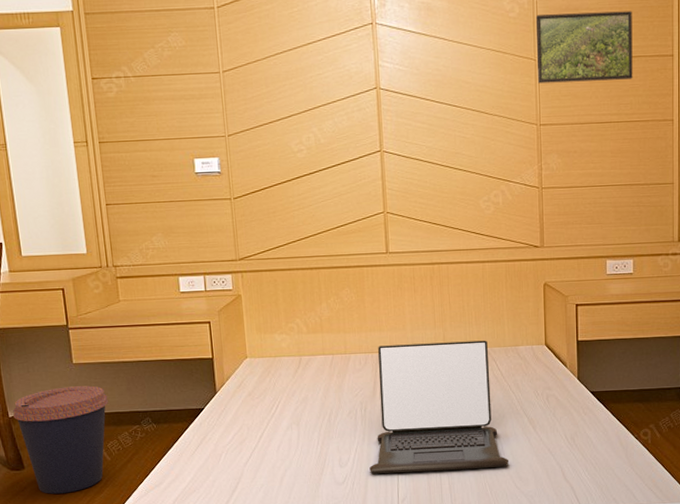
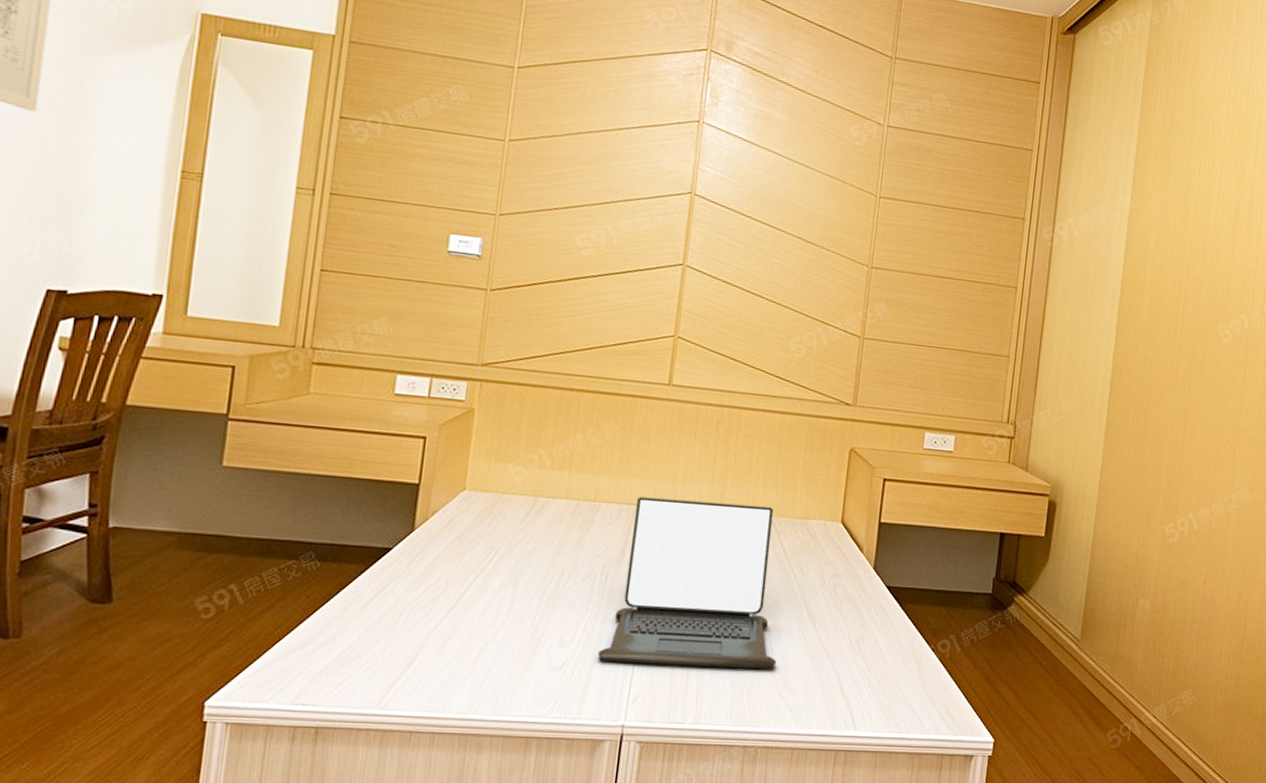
coffee cup: present [13,385,108,494] -> none [115,495,261,644]
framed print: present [535,11,633,84] -> none [875,149,987,236]

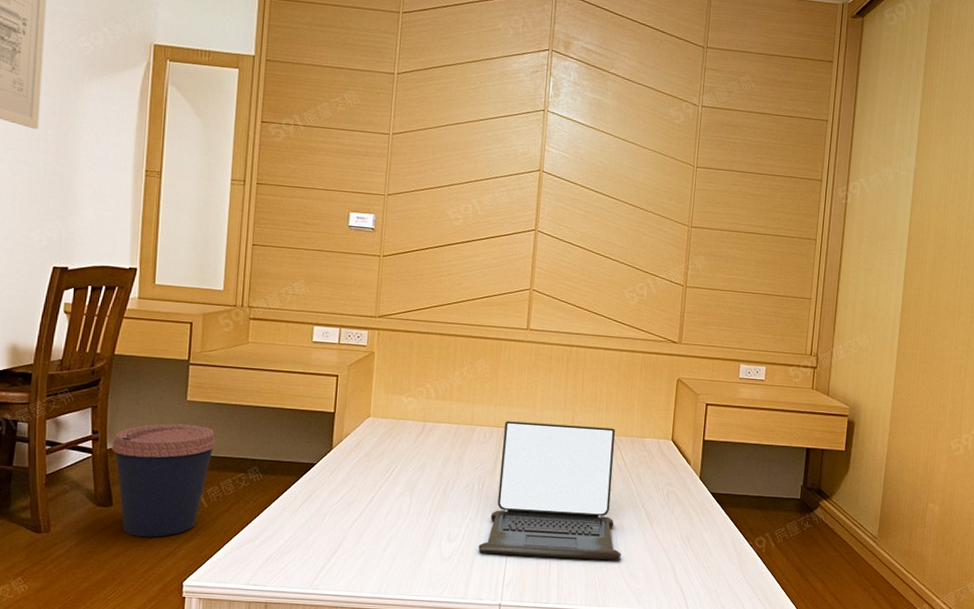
coffee cup: none [115,495,261,644] -> present [112,423,217,537]

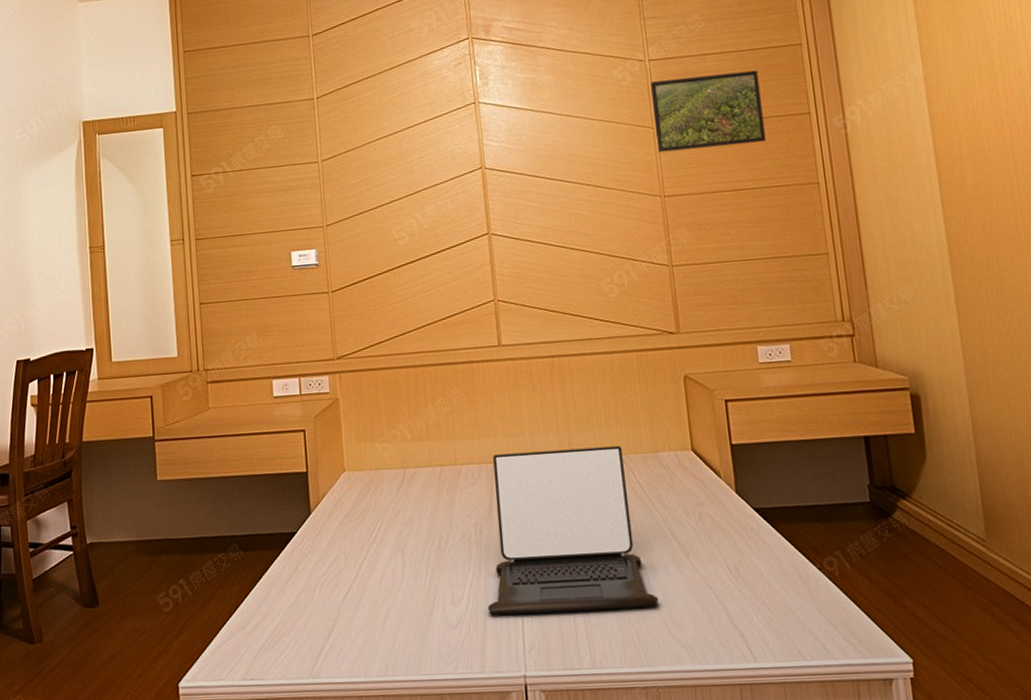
coffee cup: present [112,423,217,537] -> none [91,506,192,637]
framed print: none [693,126,788,197] -> present [650,70,766,153]

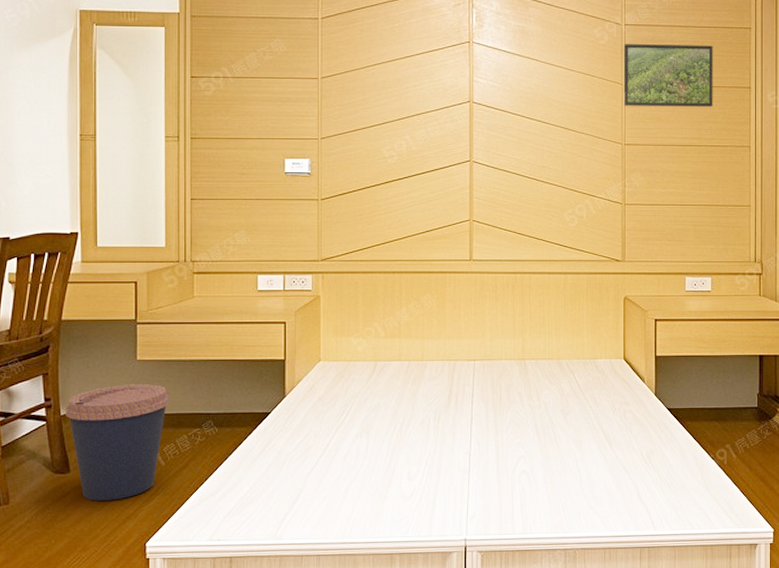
coffee cup: none [91,506,192,637] -> present [66,384,169,501]
laptop: present [488,446,659,615] -> none [439,352,584,489]

